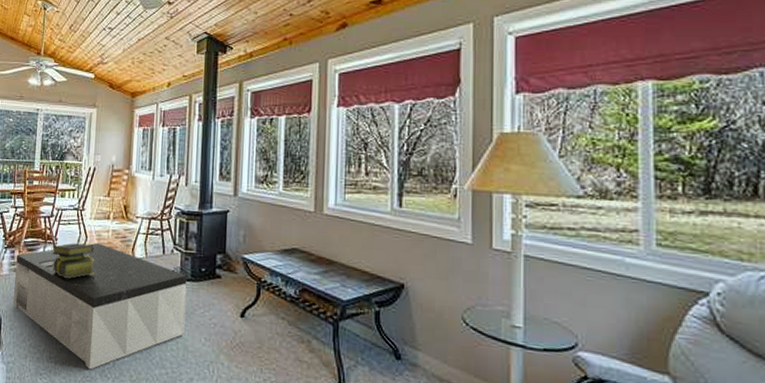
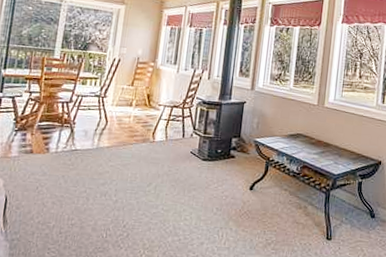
coffee table: present [13,242,187,370] -> none [21,127,204,241]
stack of books: present [52,243,95,279] -> none [68,127,115,160]

